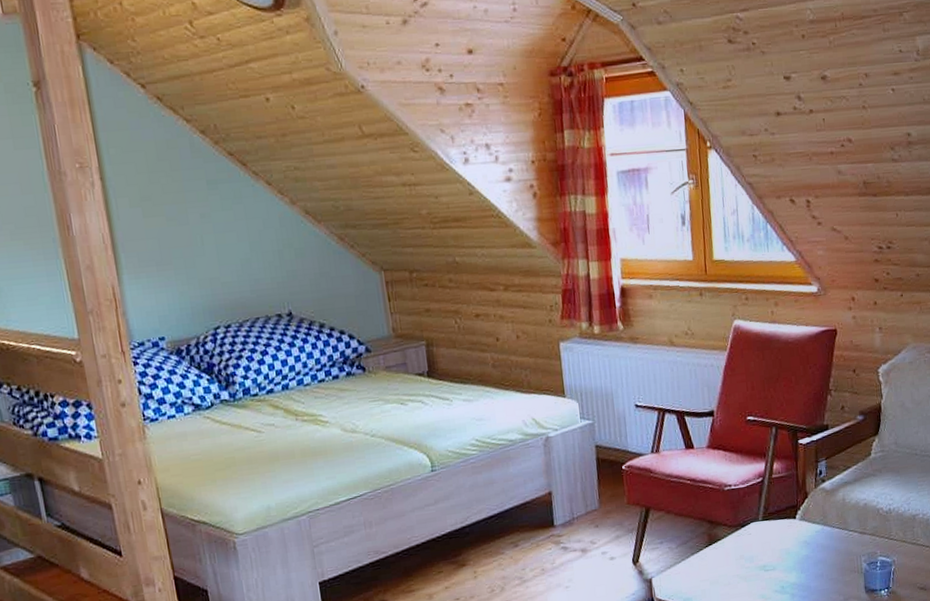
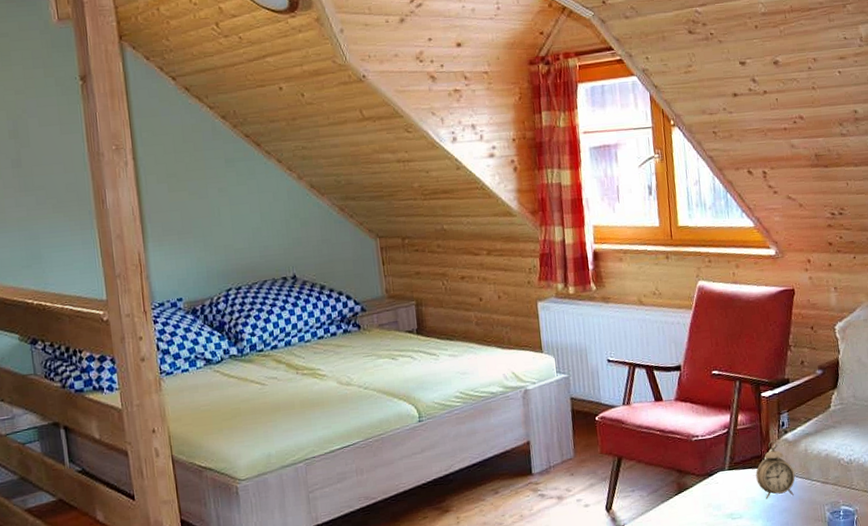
alarm clock: none [790,489,832,550] -> present [756,440,795,499]

